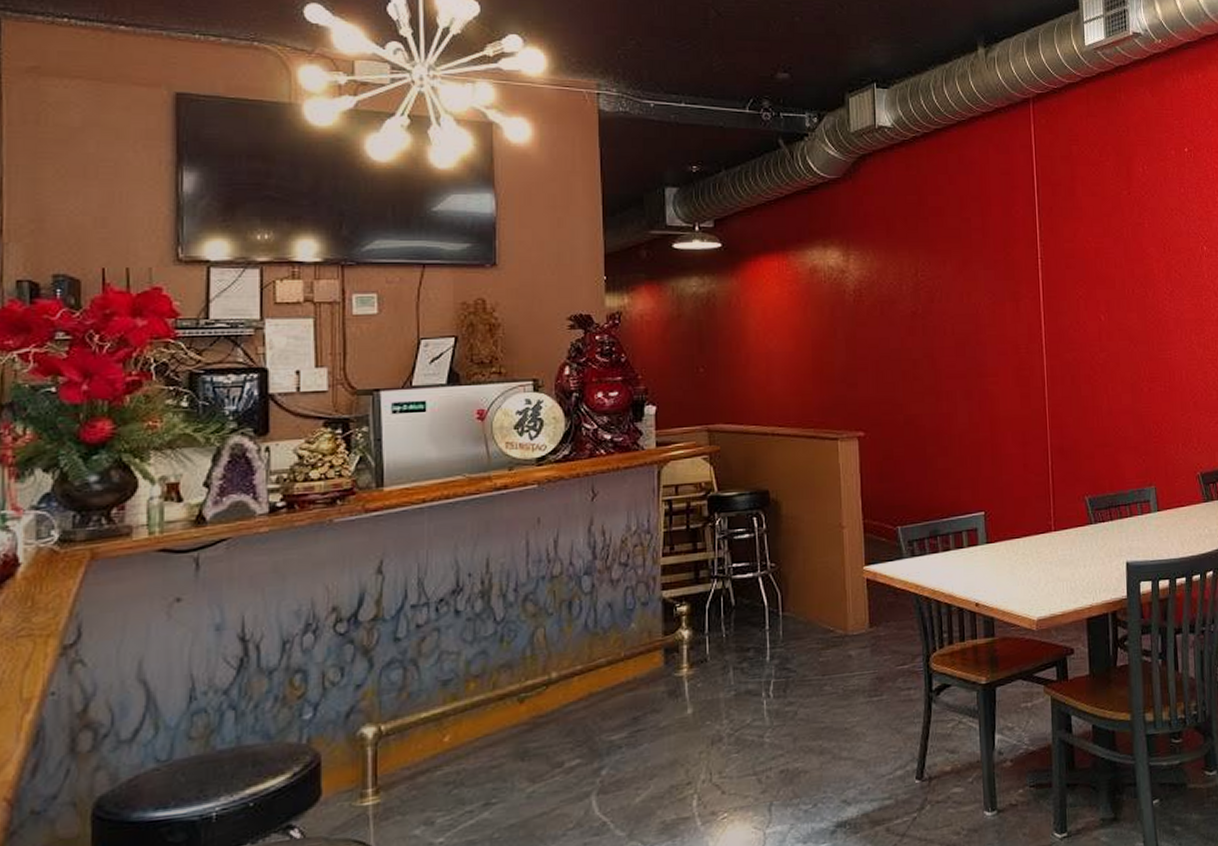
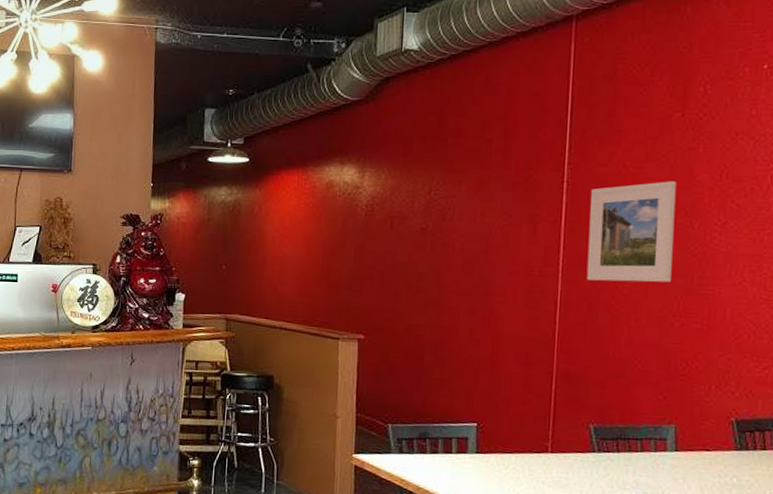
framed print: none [1063,254,1136,353] -> present [586,181,677,282]

